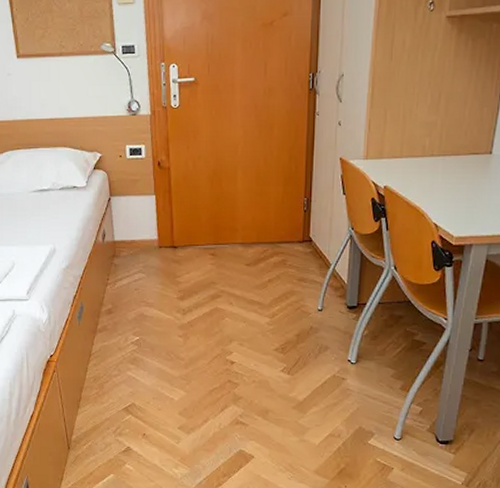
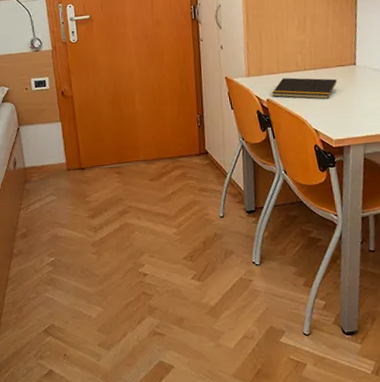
notepad: none [391,164,467,190] -> present [272,77,337,99]

